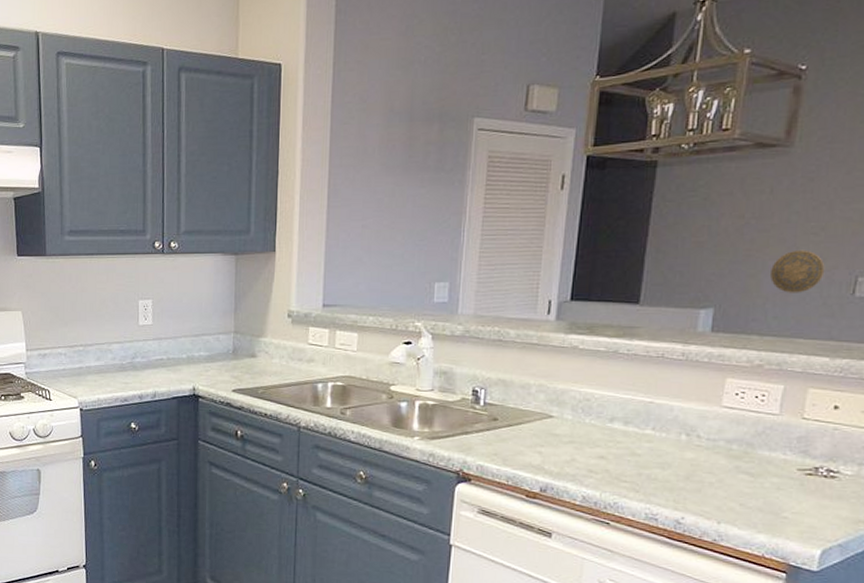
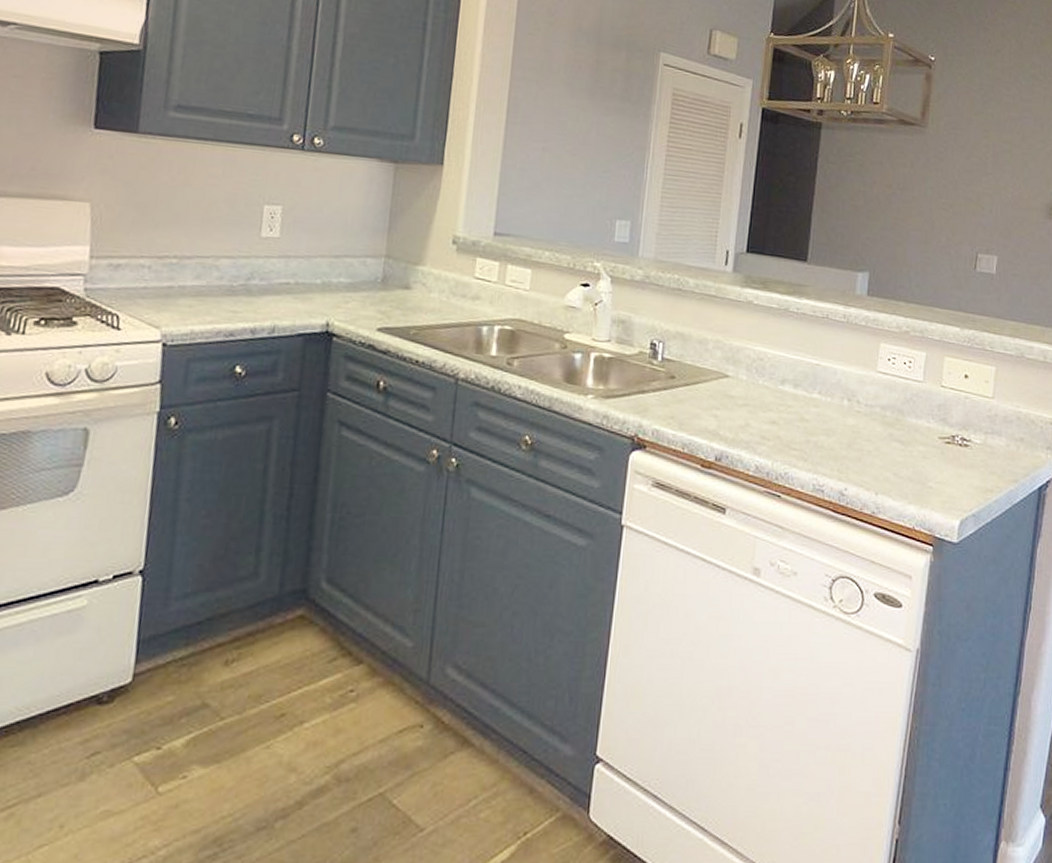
decorative plate: present [770,249,825,293] -> none [913,223,954,264]

